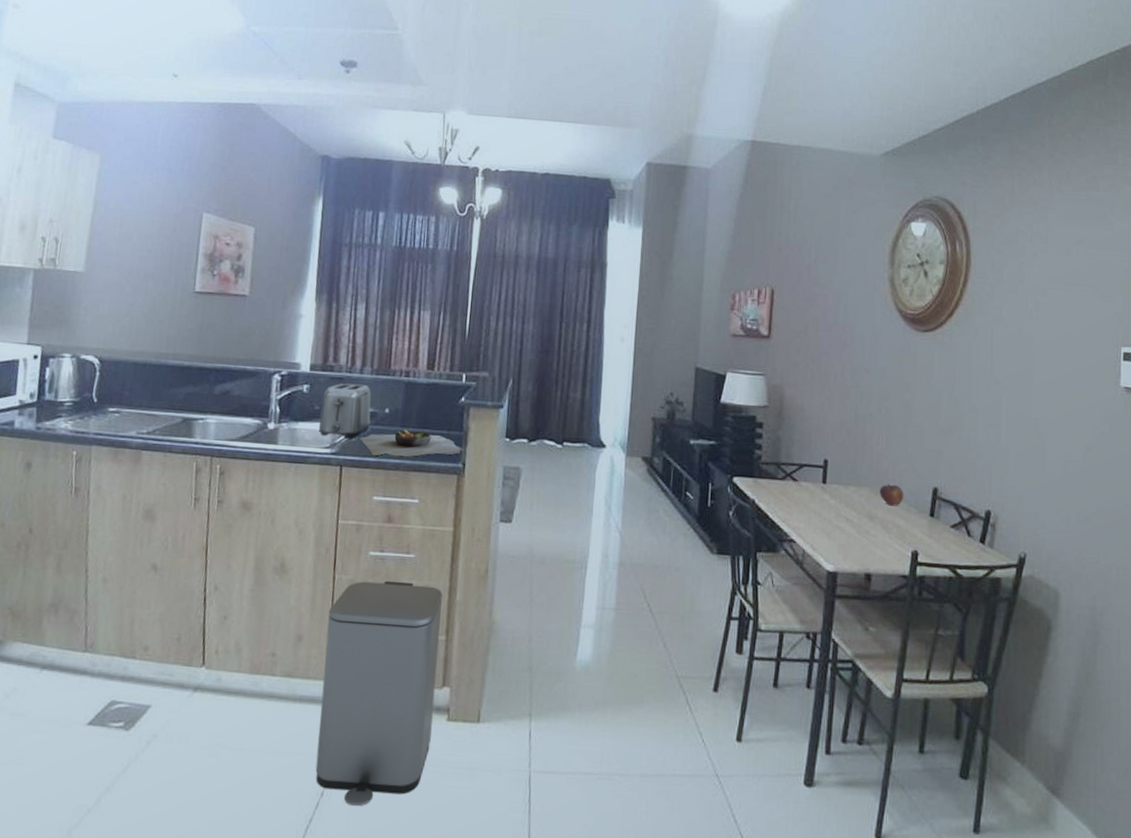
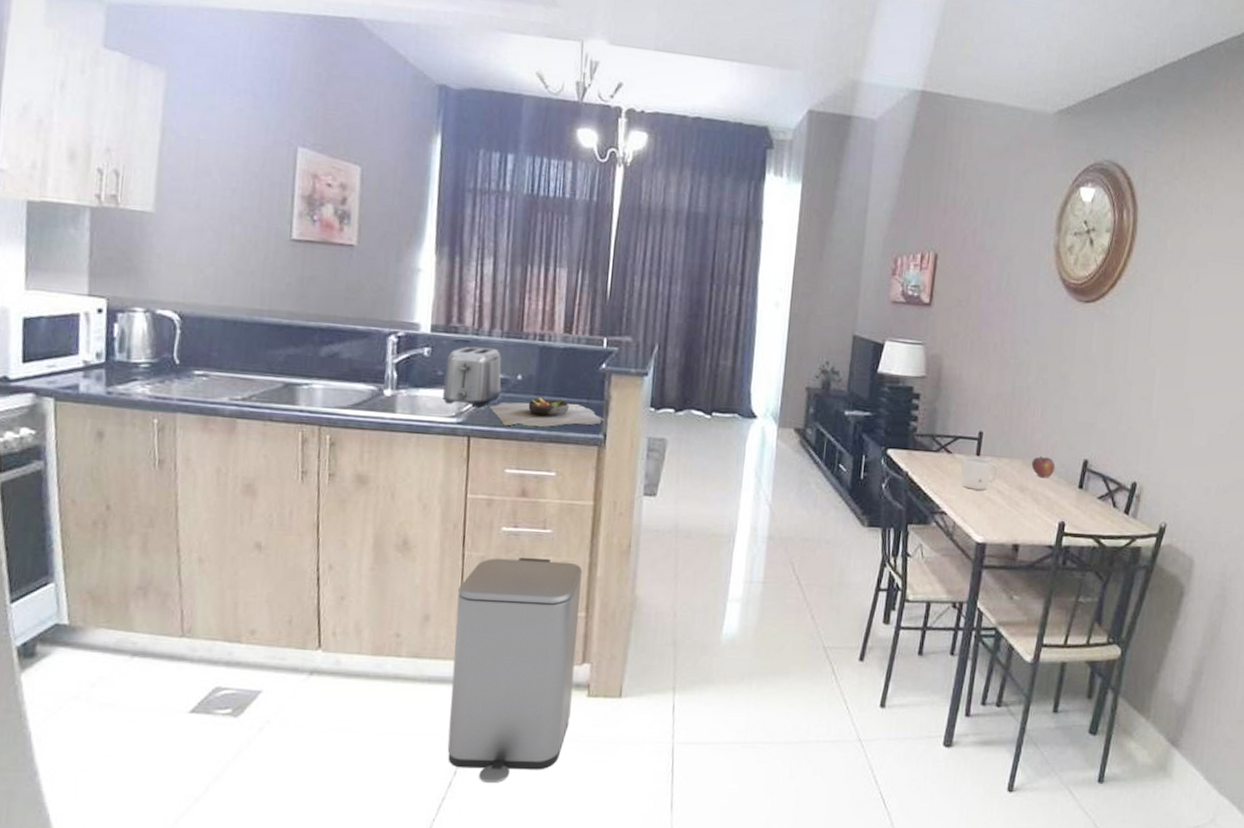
mug: none [808,483,846,518] -> present [960,455,999,490]

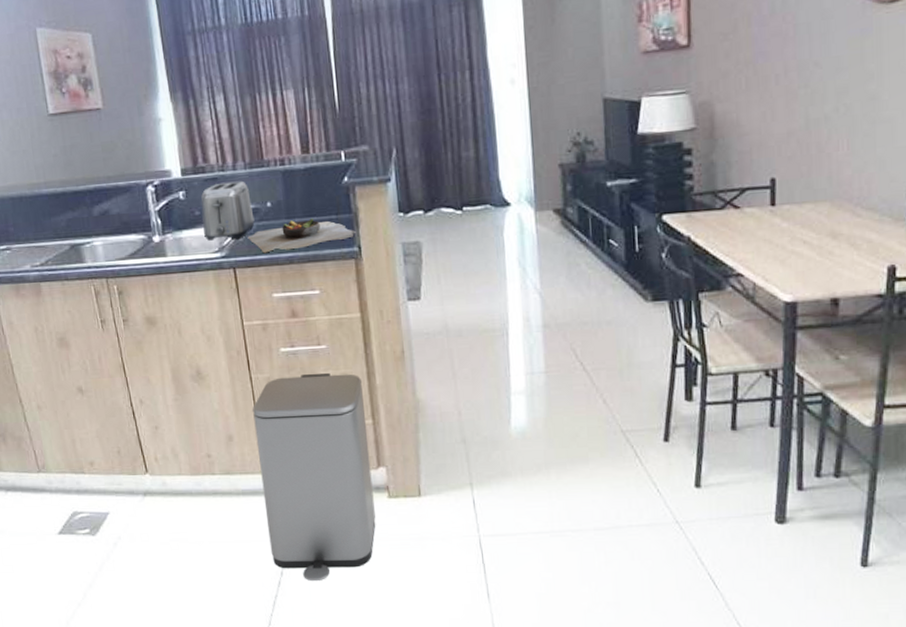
mug: present [960,455,999,490] -> none [754,206,801,245]
fruit: present [1031,456,1056,478] -> none [843,194,875,219]

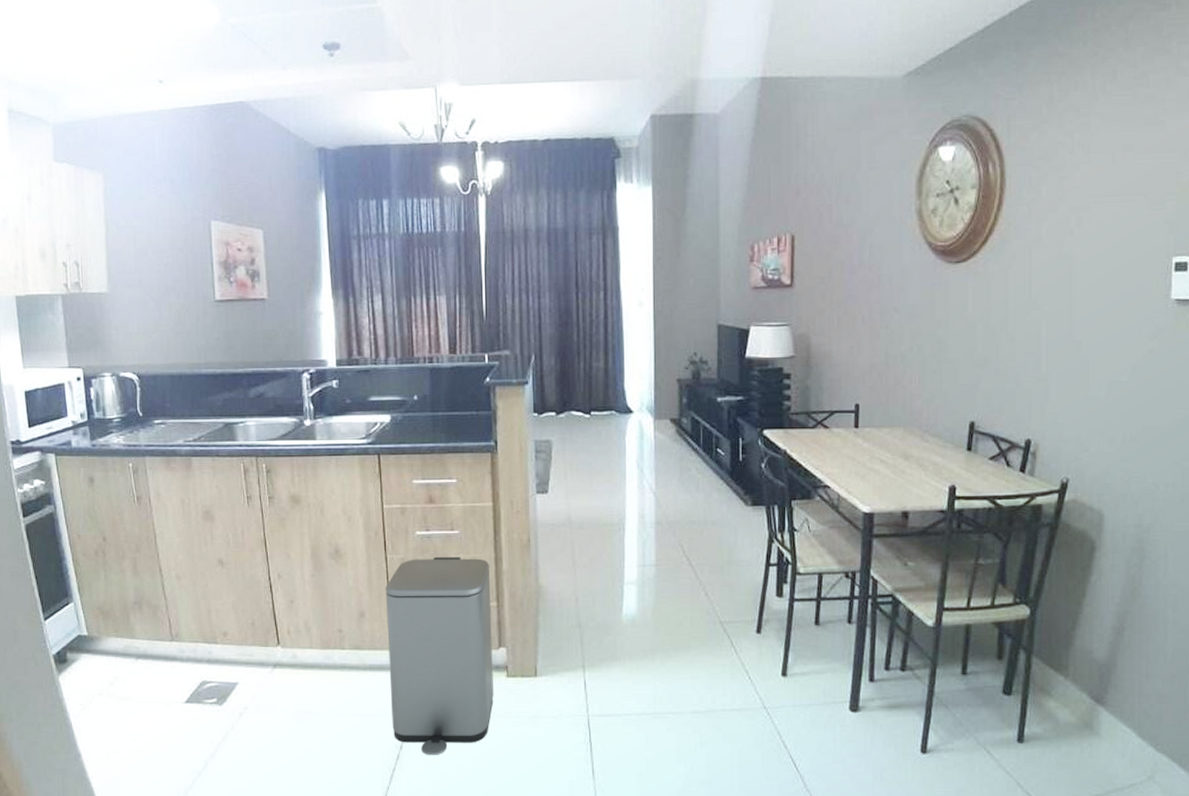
toaster: present [200,181,255,242] -> none [352,374,401,429]
cutting board: present [247,219,357,254] -> none [393,413,494,442]

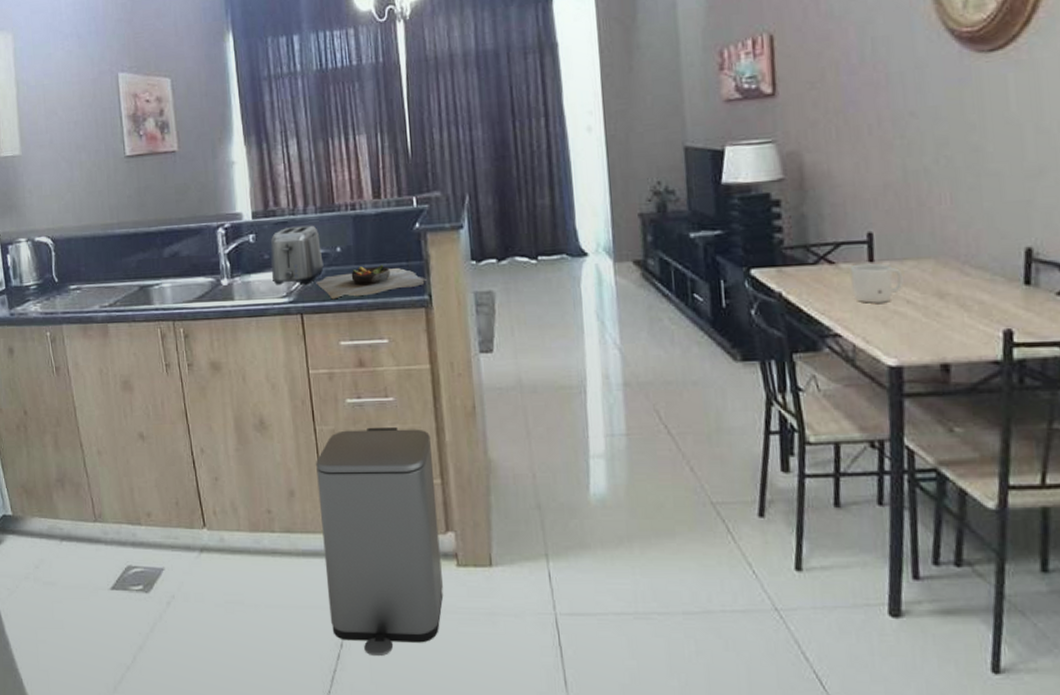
toaster: none [352,374,401,429] -> present [270,225,324,286]
cutting board: none [393,413,494,442] -> present [316,265,428,300]
mug: none [841,429,879,461] -> present [850,263,904,303]

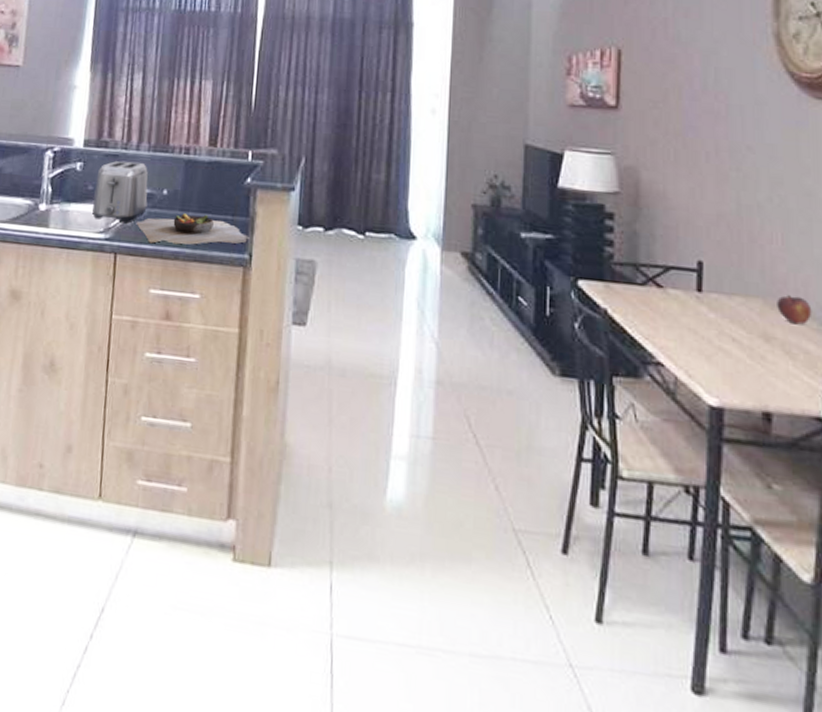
pedal bin: present [315,427,444,657] -> none [84,386,227,657]
mug: present [850,263,904,303] -> none [678,291,730,337]
fruit: none [948,251,985,278] -> present [777,295,812,325]

